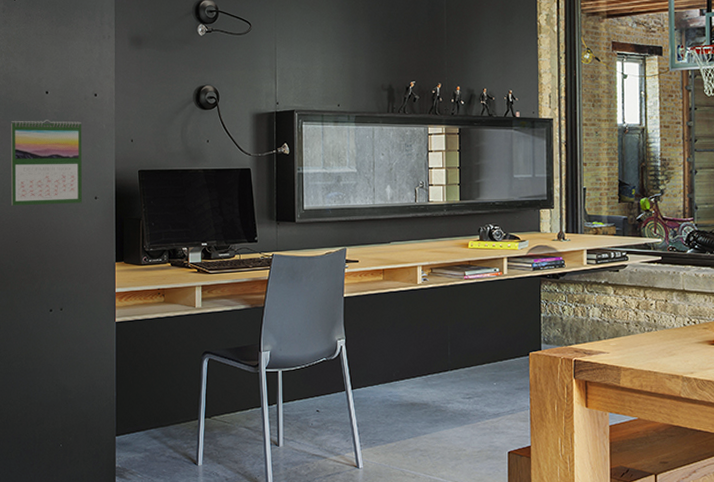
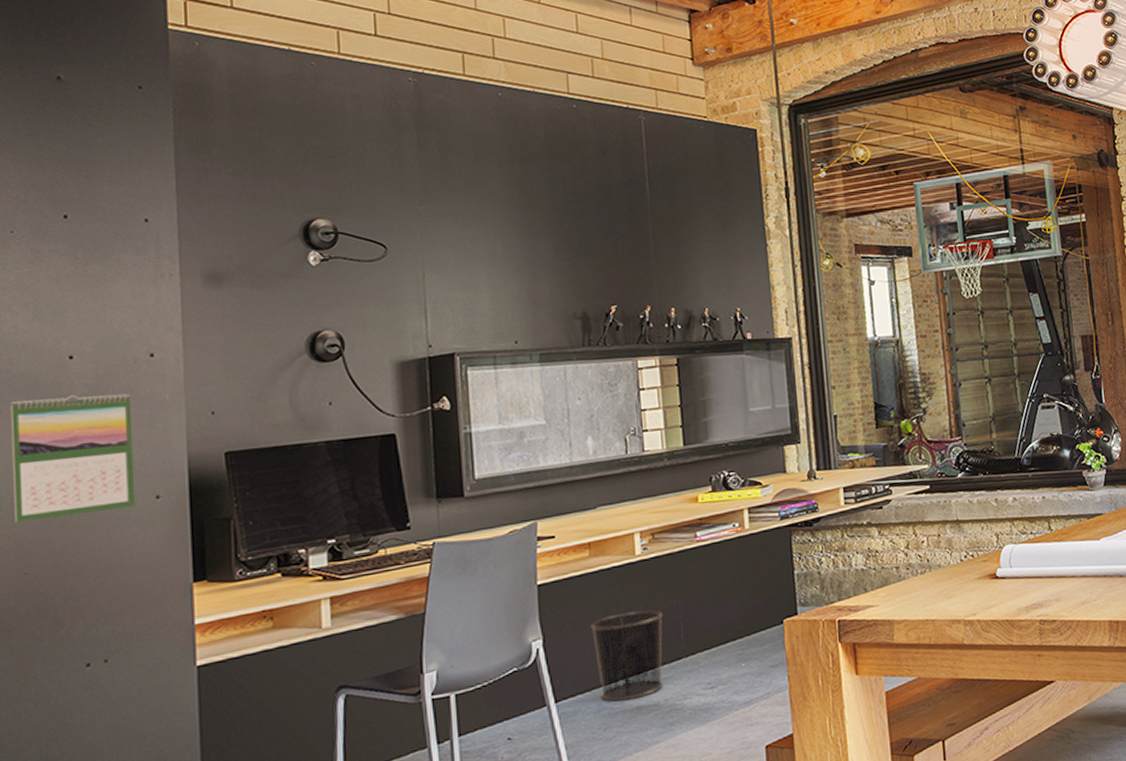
waste bin: none [380,328,436,396] -> present [590,609,664,702]

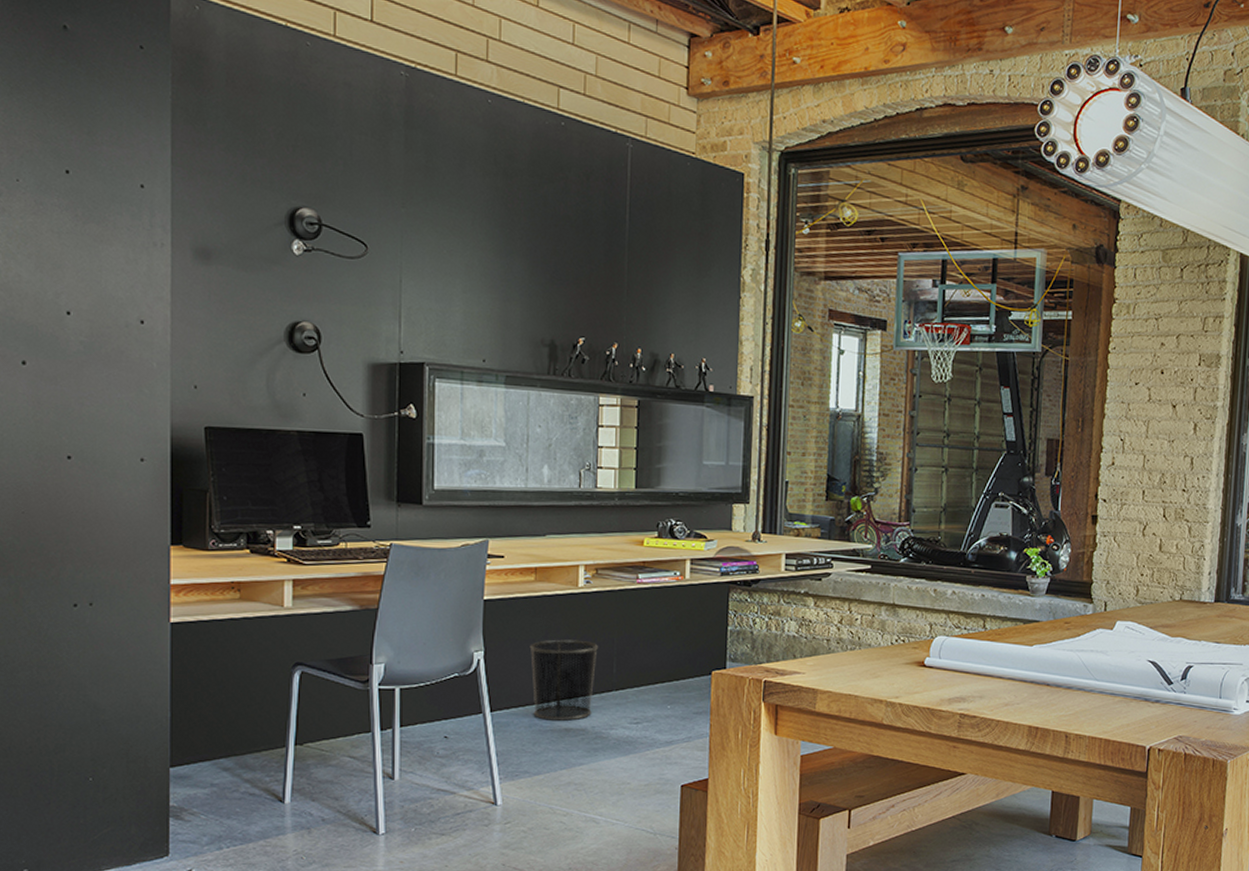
calendar: present [9,393,136,523] -> none [12,347,123,466]

